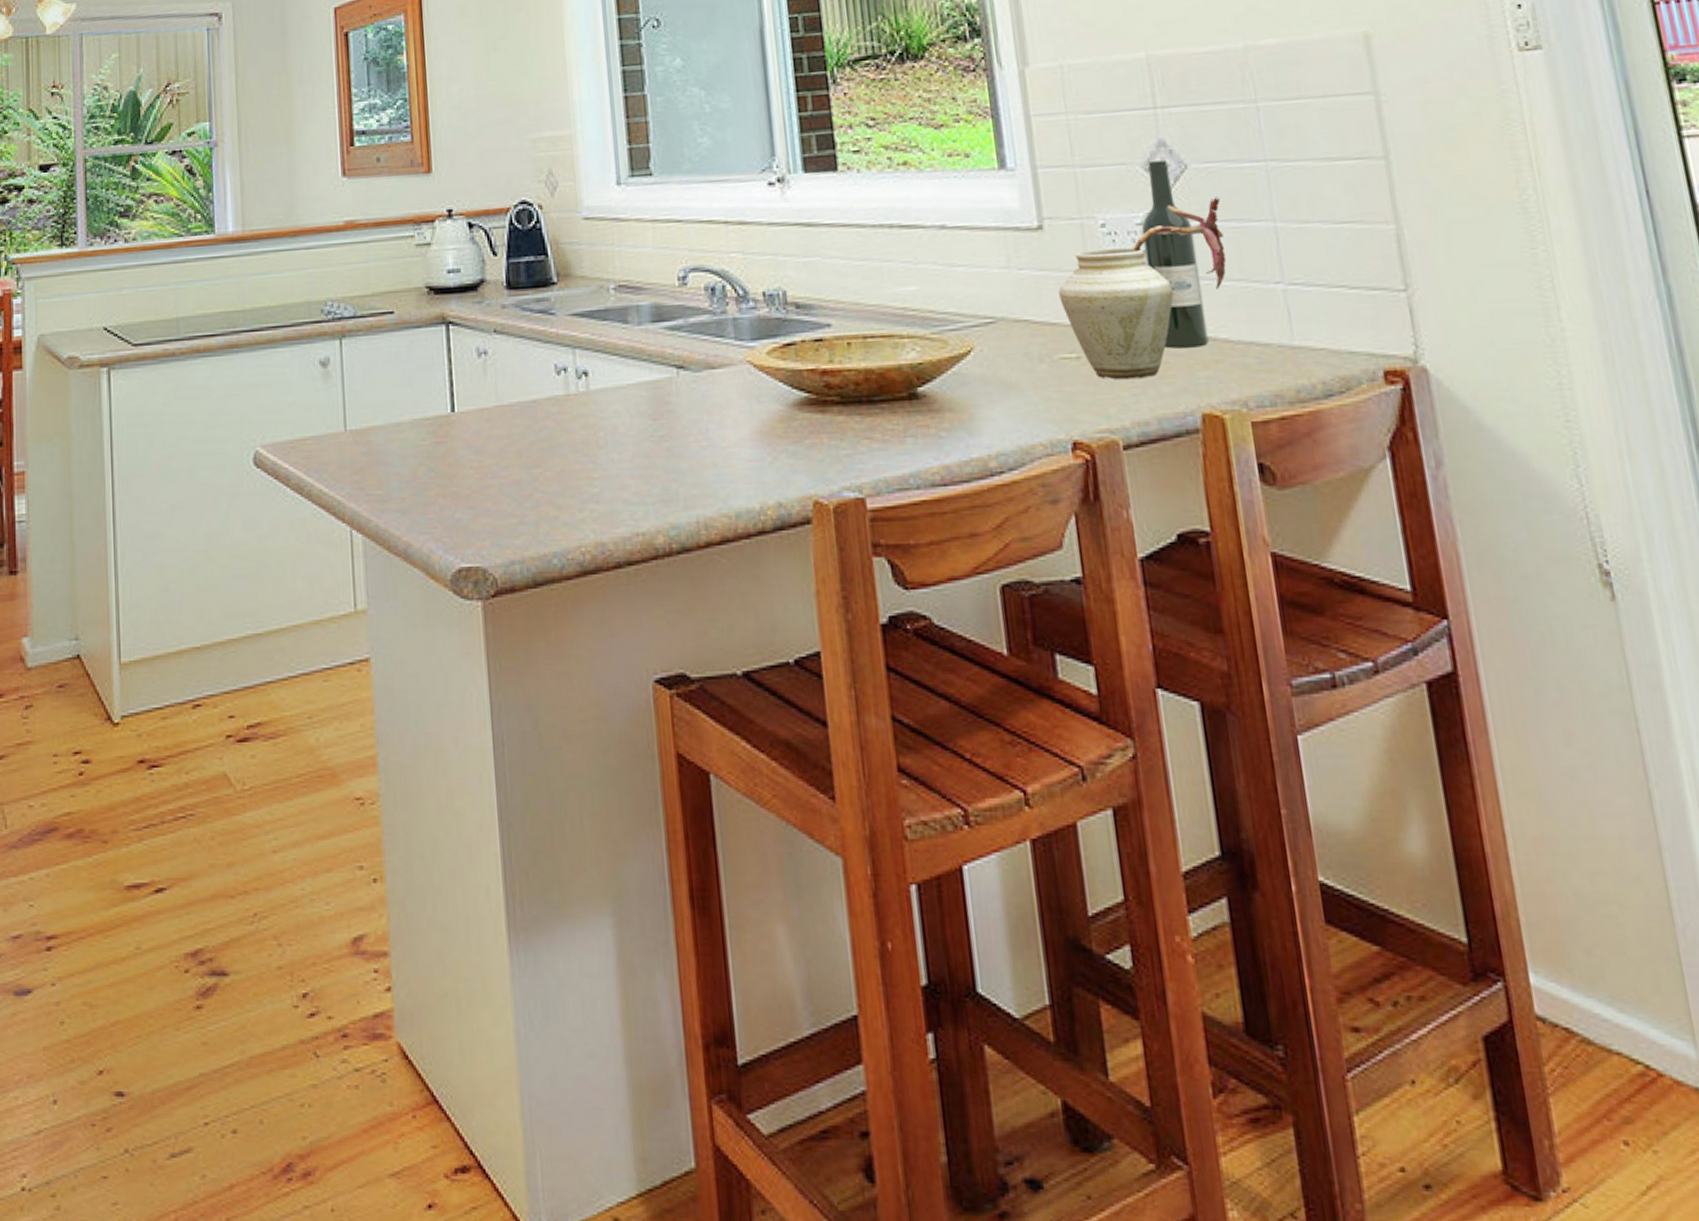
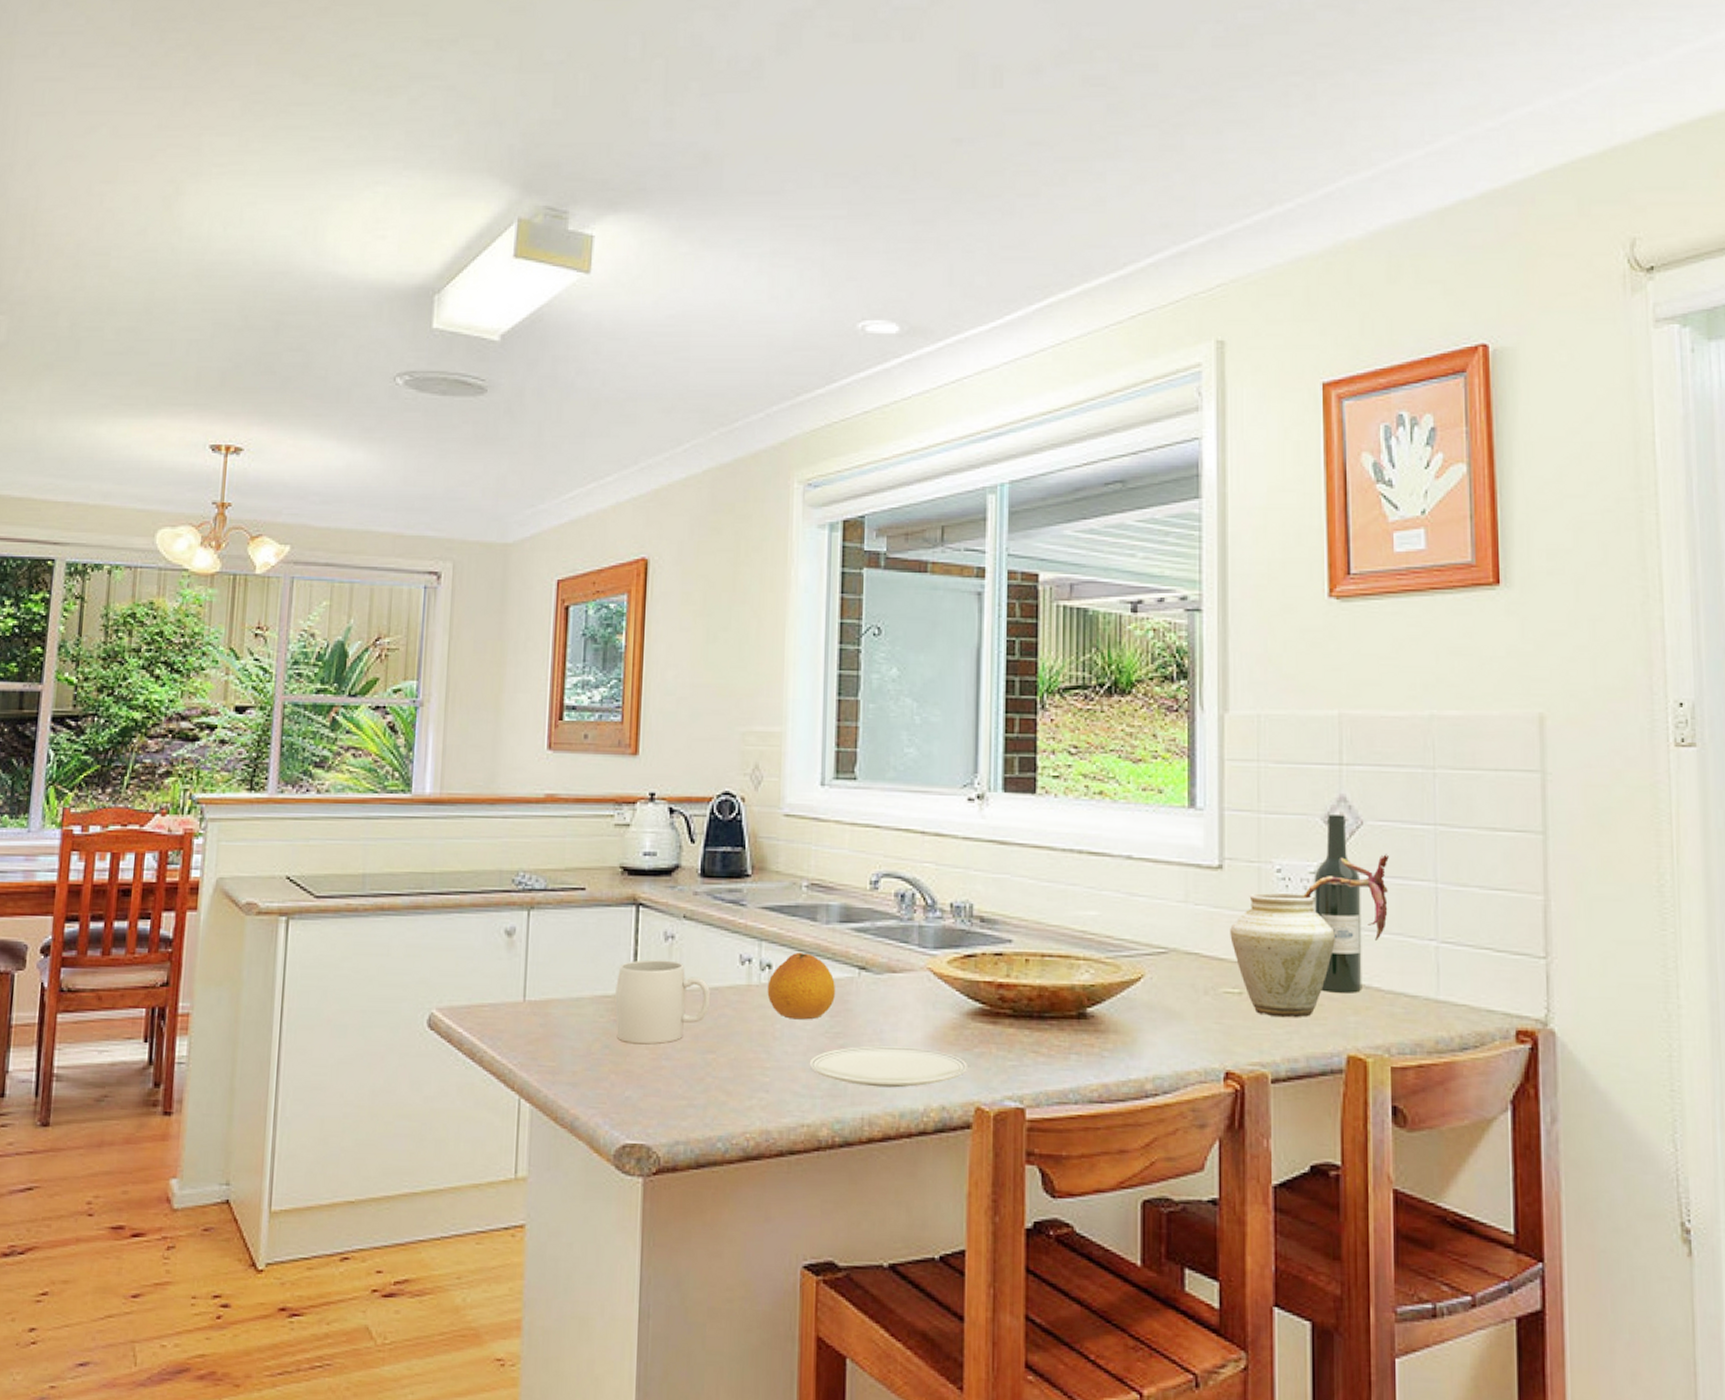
mug: none [434,376,531,465] -> present [615,959,711,1045]
fruit: none [586,356,656,426] -> present [767,952,836,1020]
plate: none [636,444,800,489] -> present [809,1046,968,1088]

